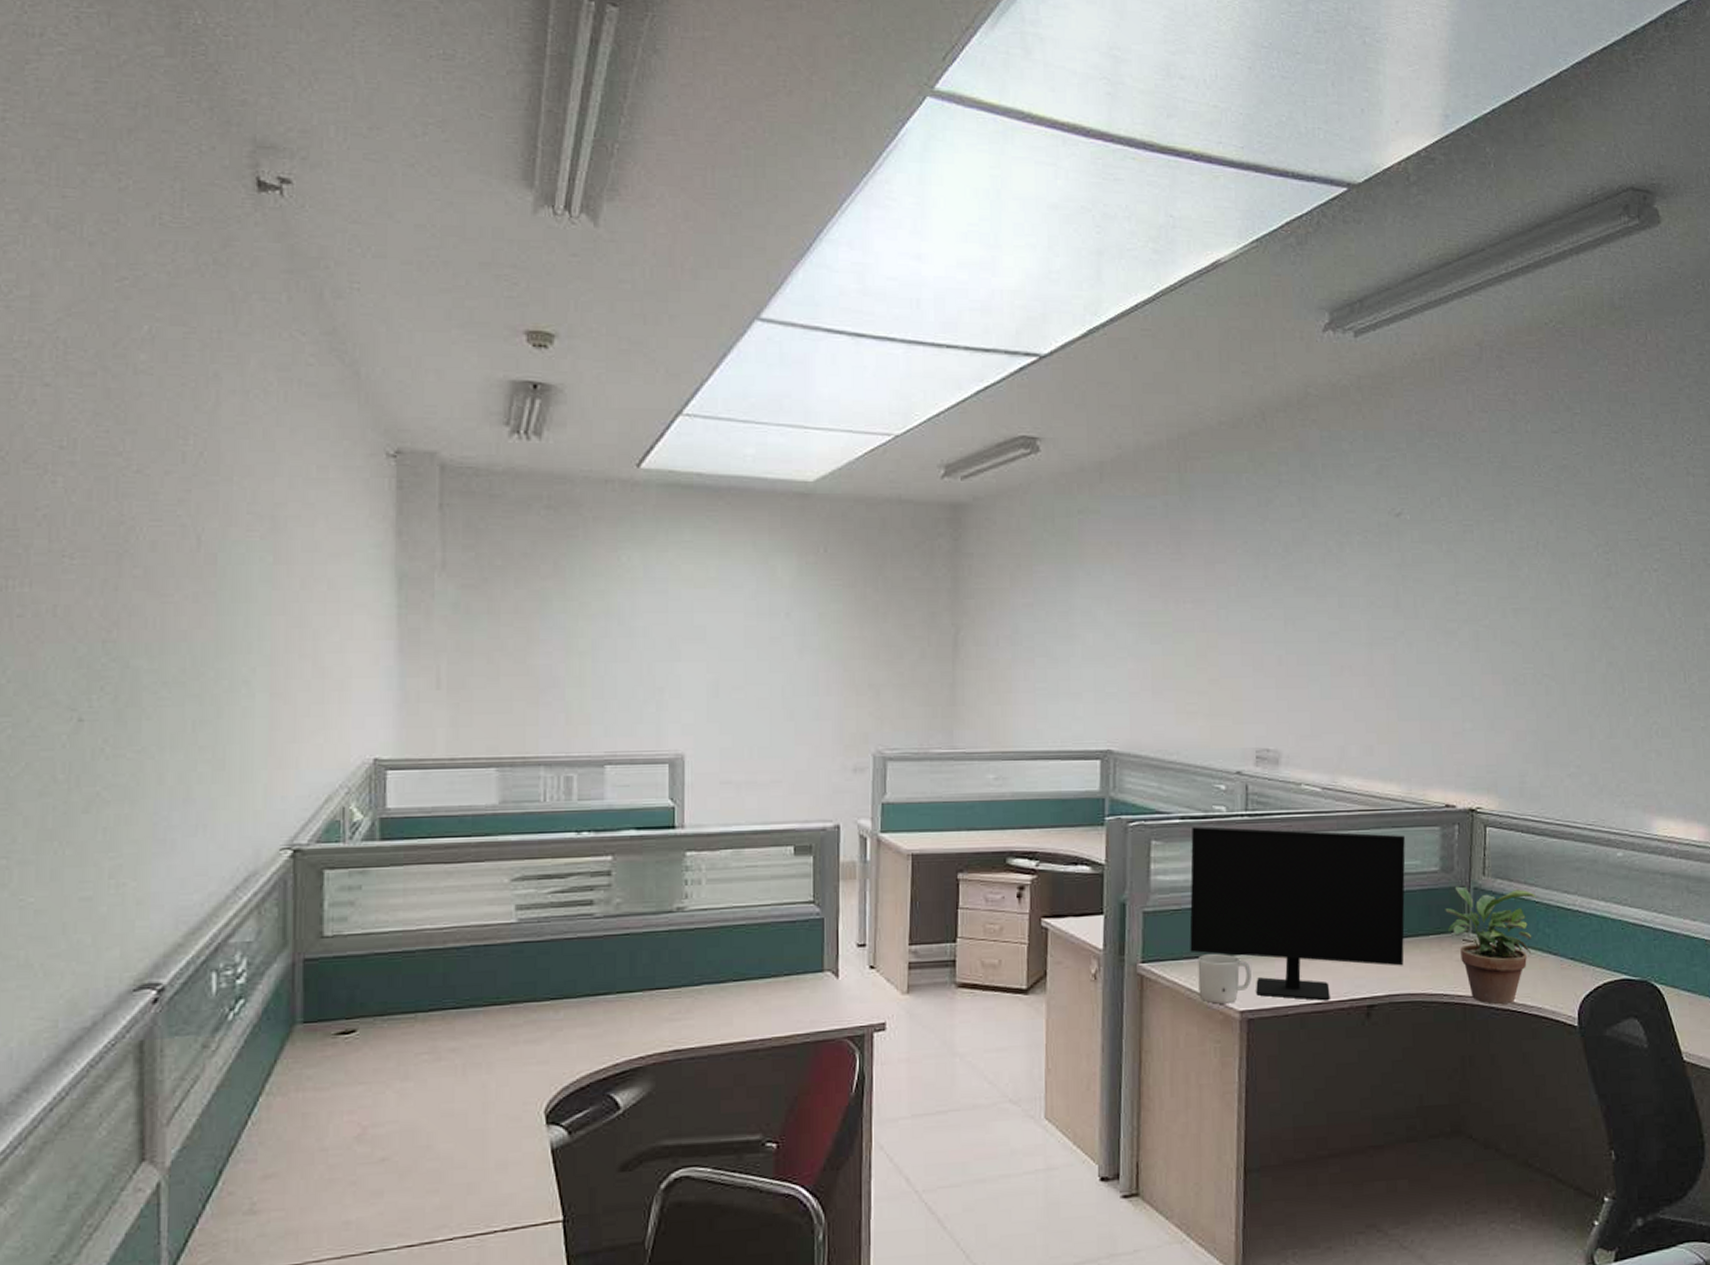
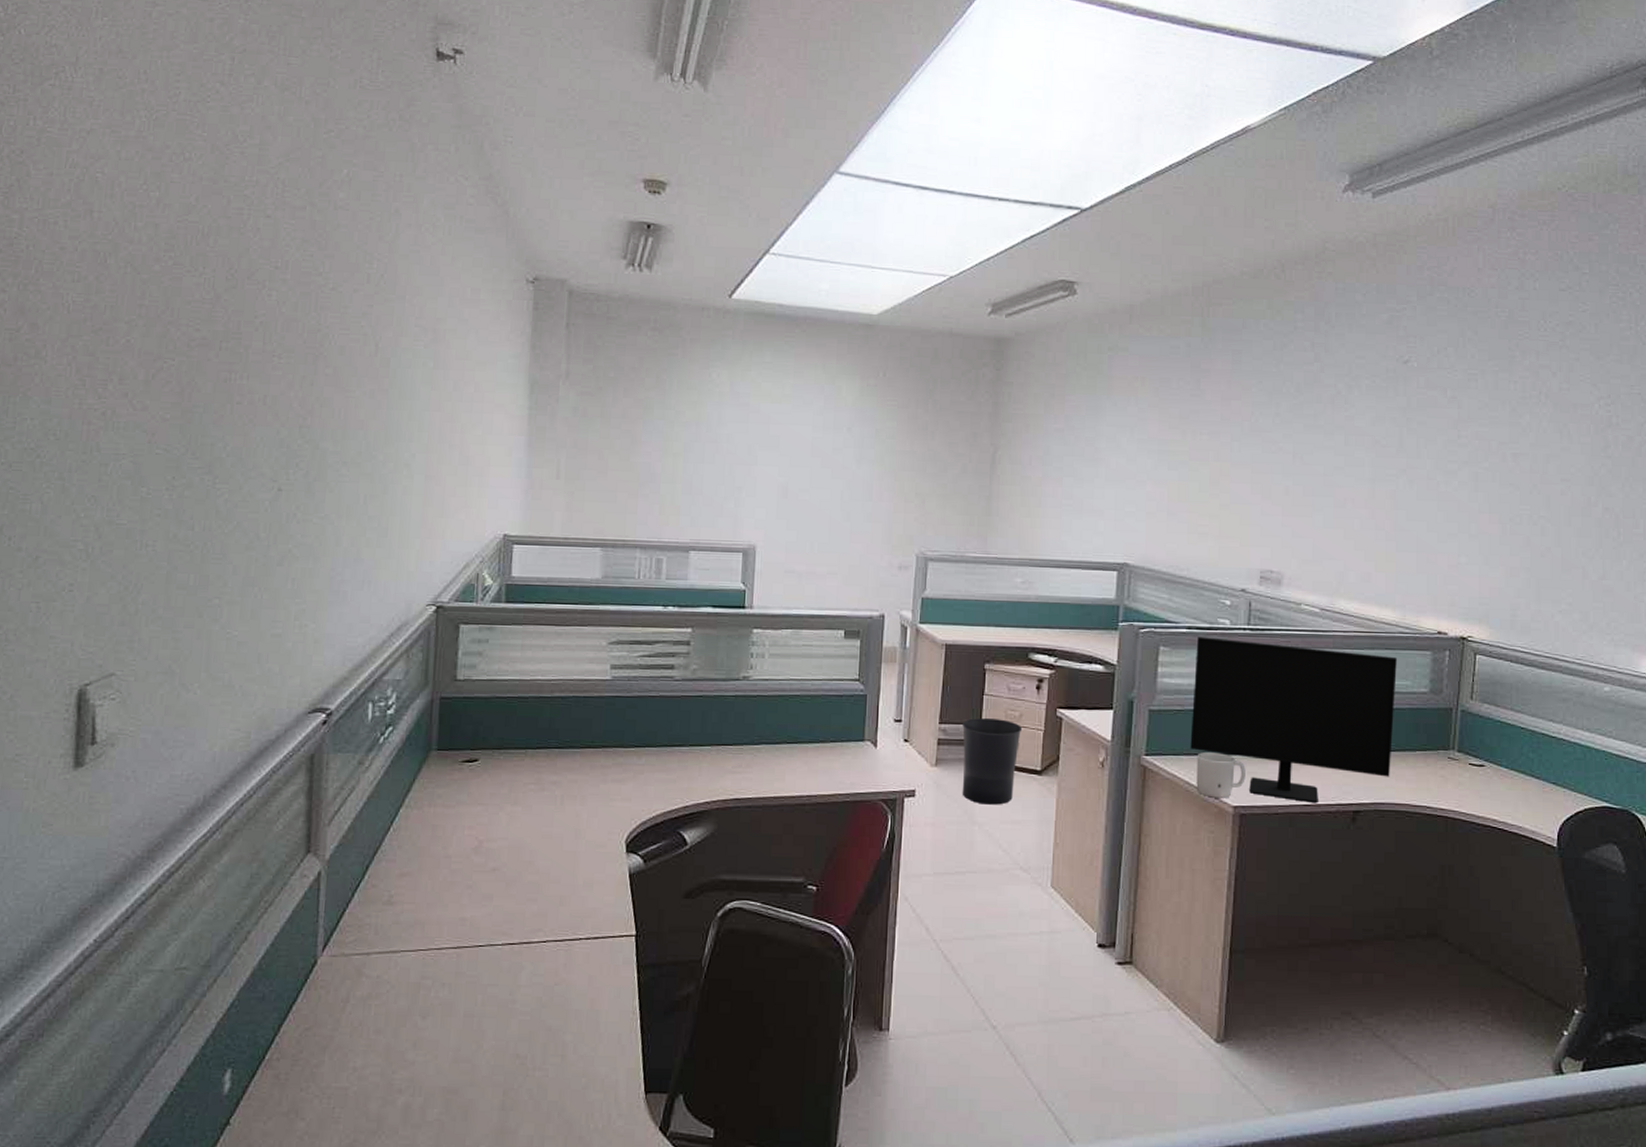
waste bin: none [936,934,1004,1033] -> present [962,718,1023,805]
potted plant: present [1445,886,1537,1005] -> none [1432,708,1522,821]

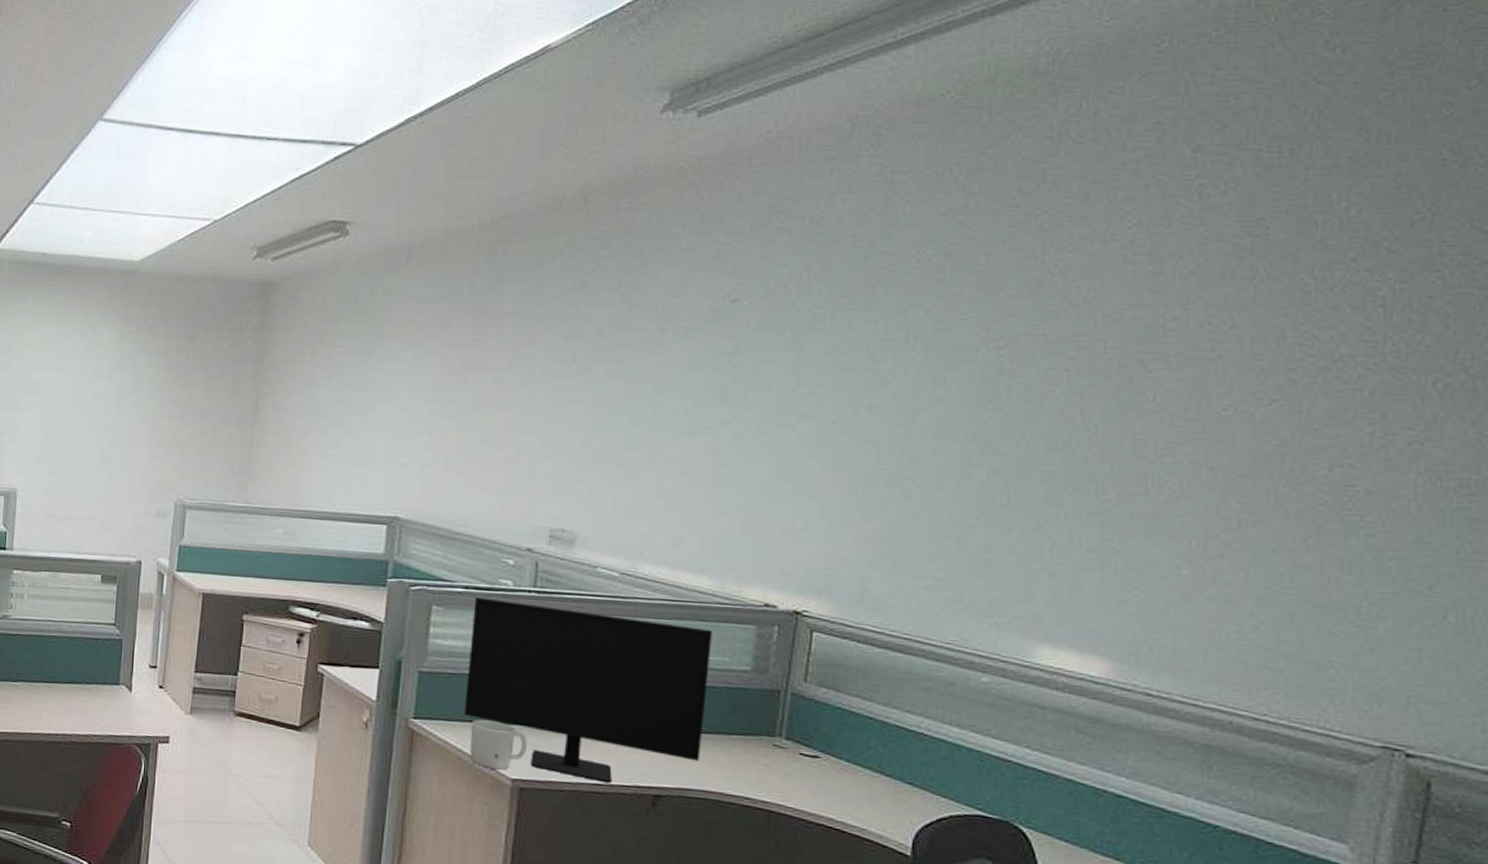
waste bin: present [962,718,1023,805] -> none [216,669,281,758]

